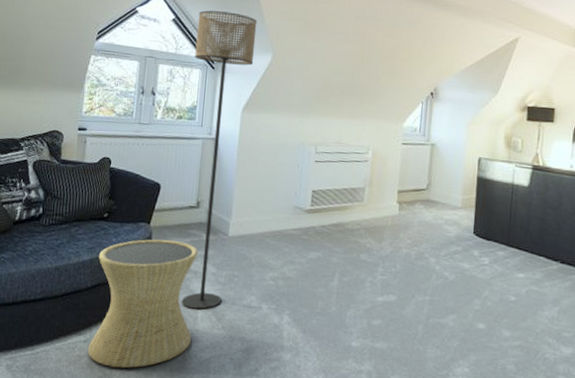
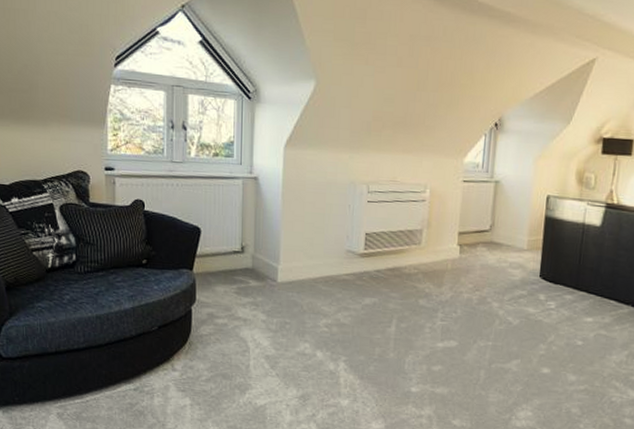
side table: present [87,239,198,368] -> none [138,286,246,415]
floor lamp: present [181,10,257,310] -> none [228,30,297,357]

